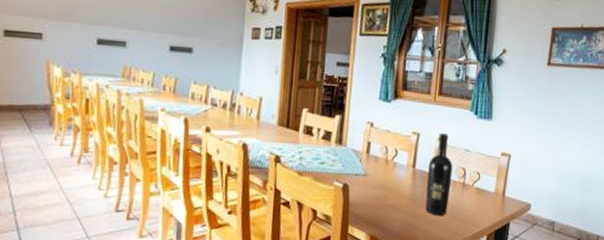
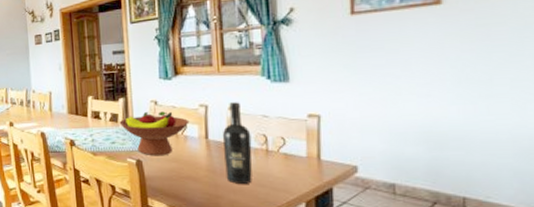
fruit bowl: none [331,133,401,182] -> present [119,111,190,156]

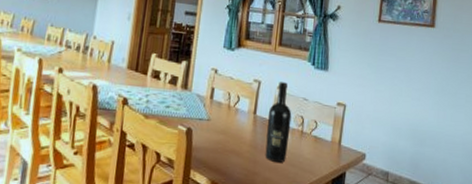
fruit bowl: present [119,111,190,156] -> none [177,79,243,127]

